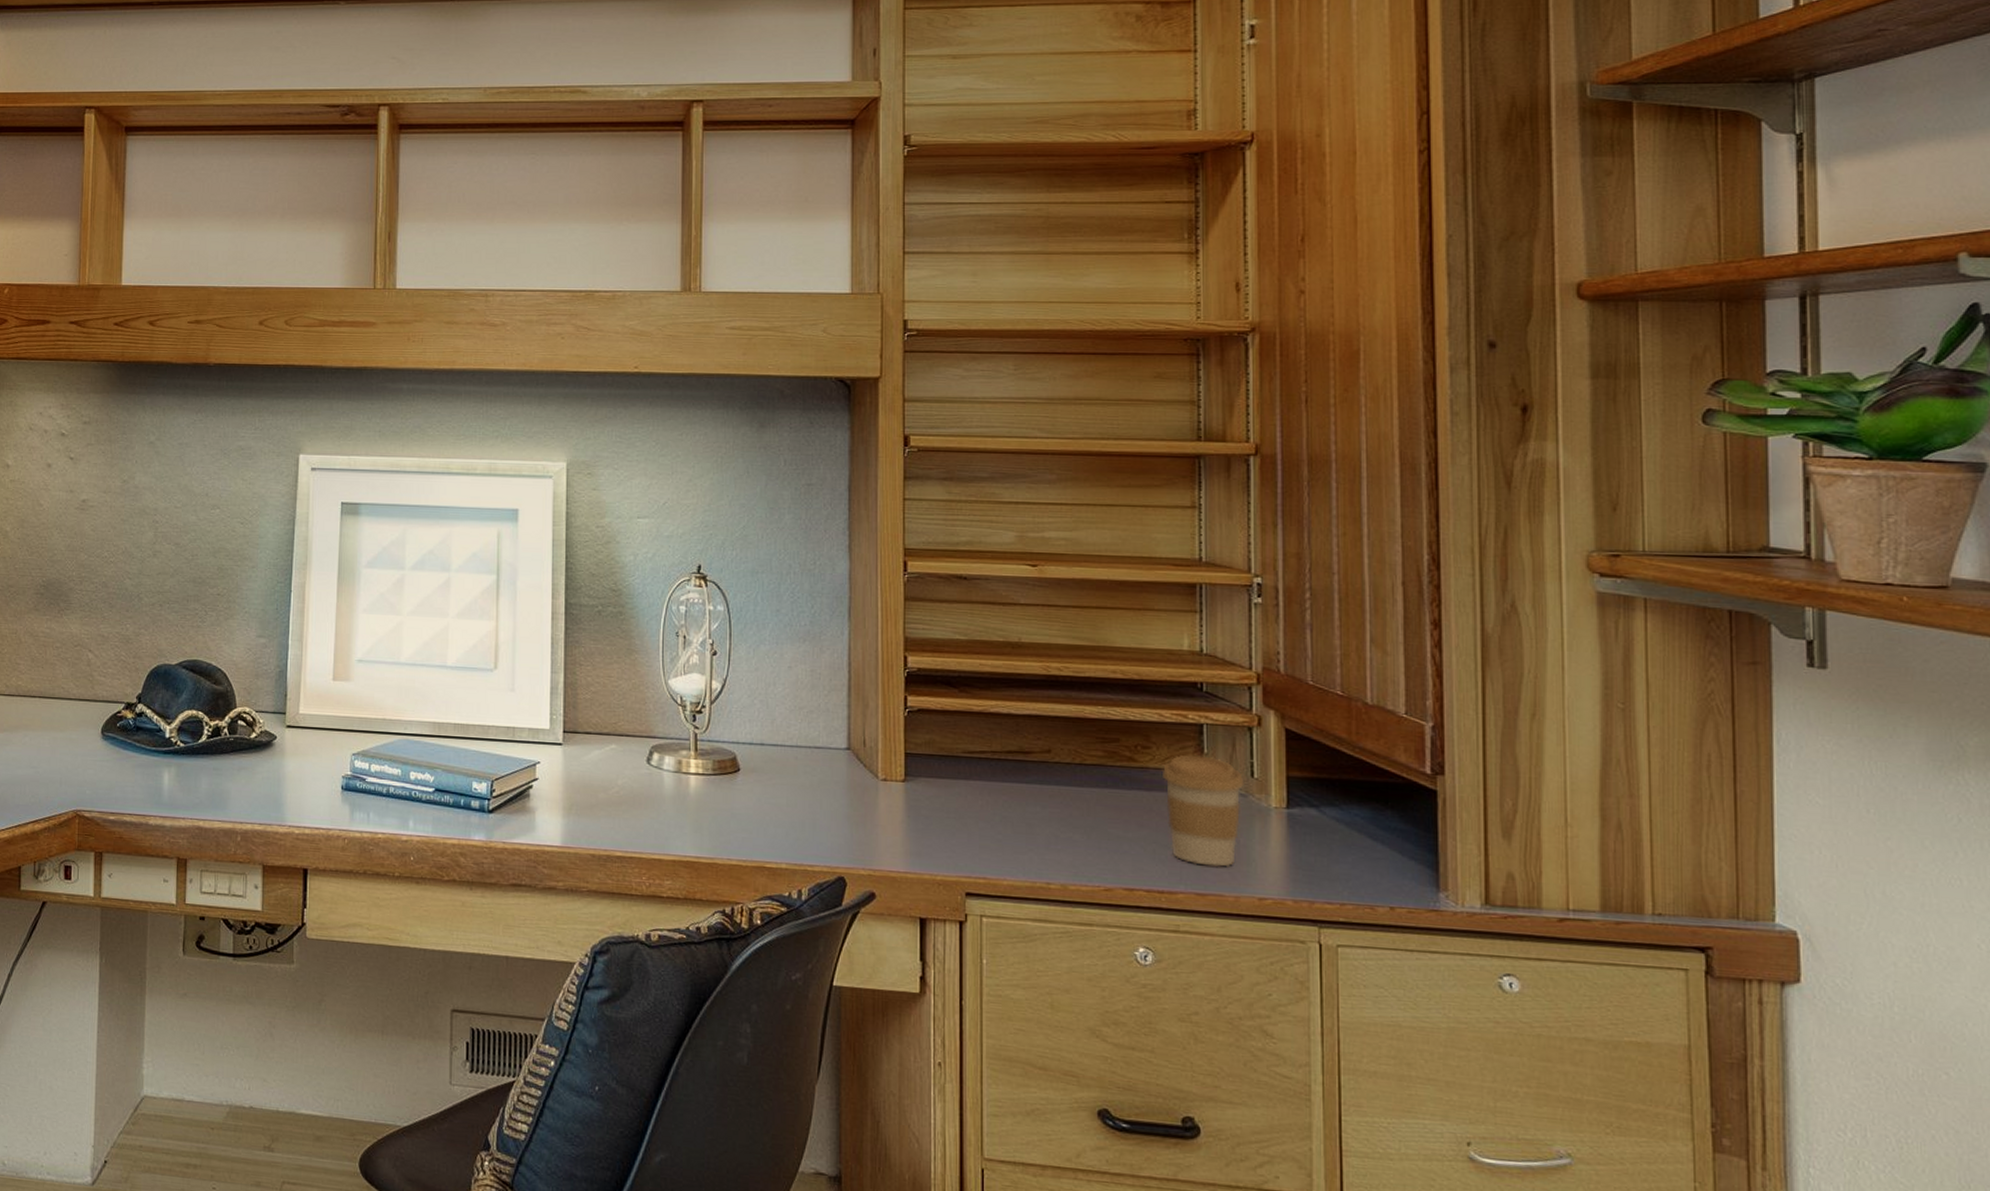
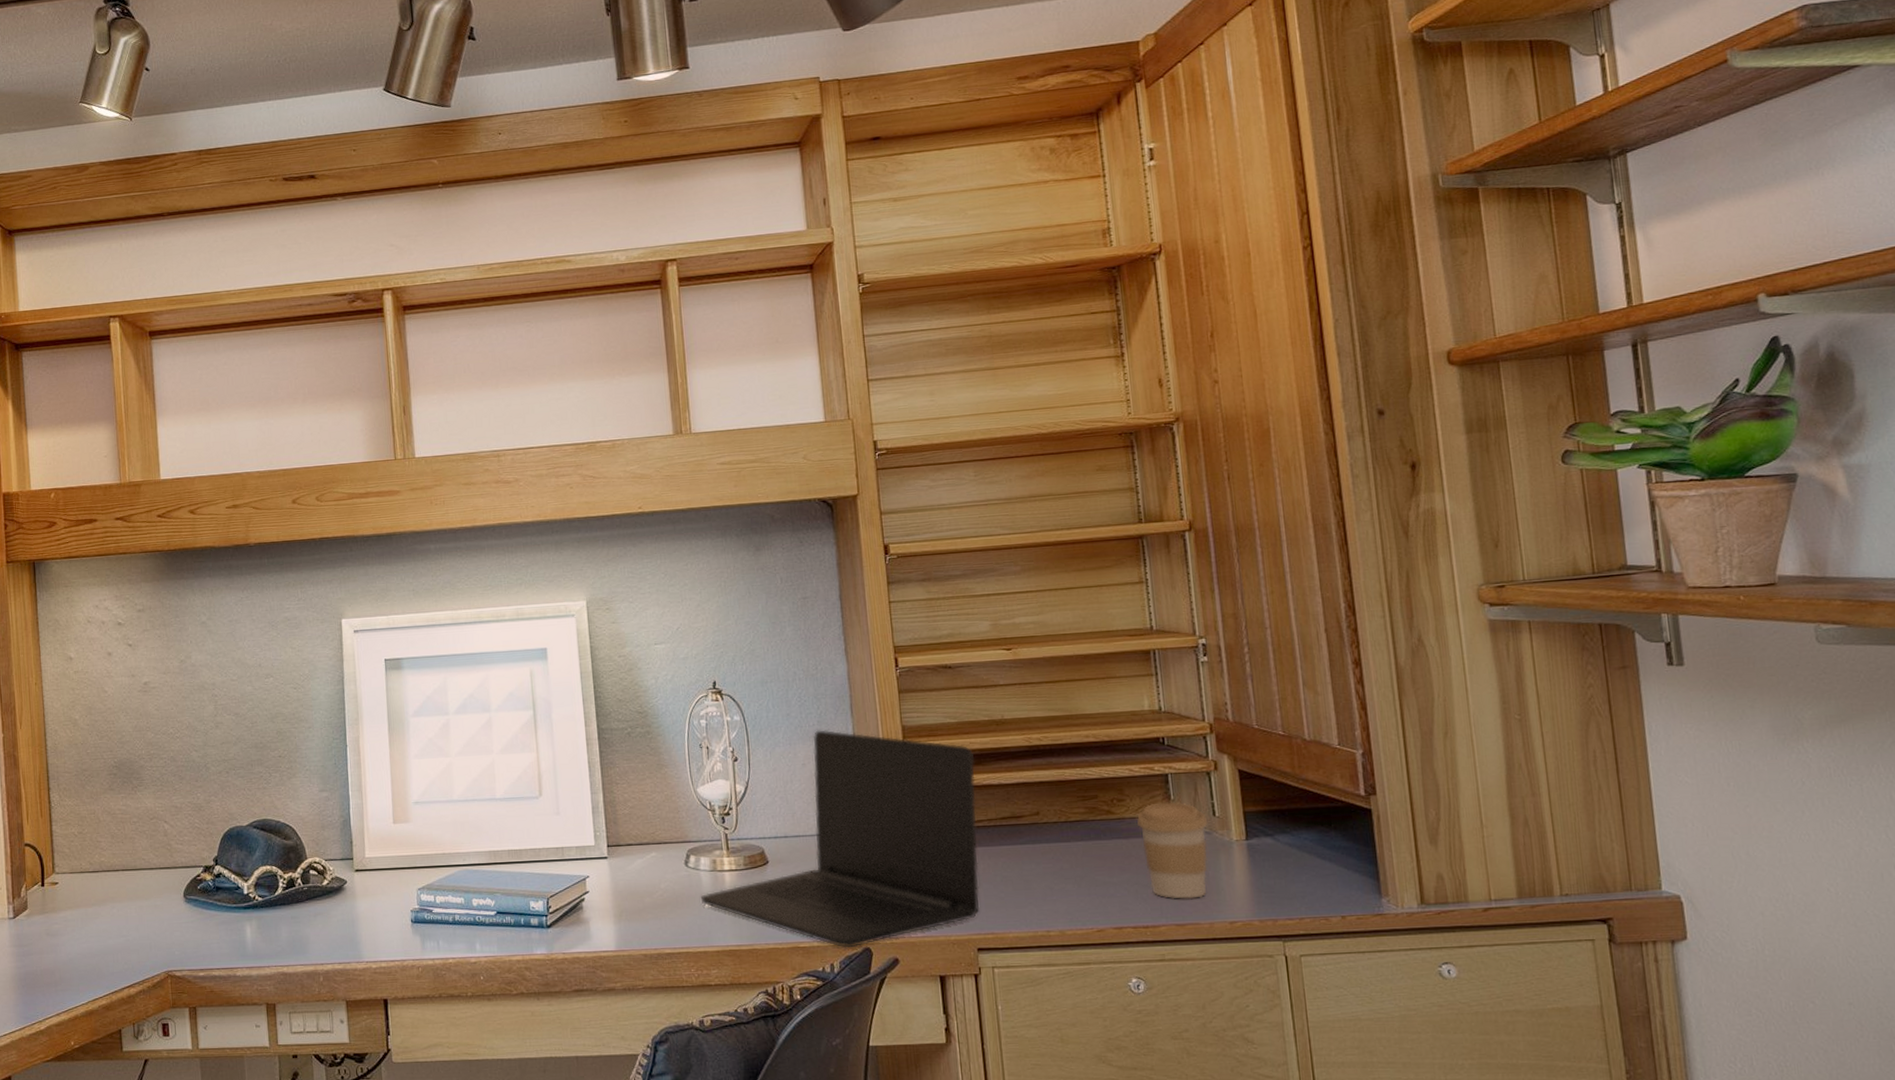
laptop: none [660,631,984,875] -> present [700,729,980,948]

